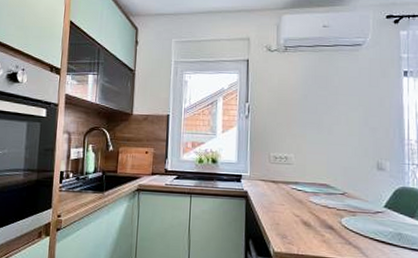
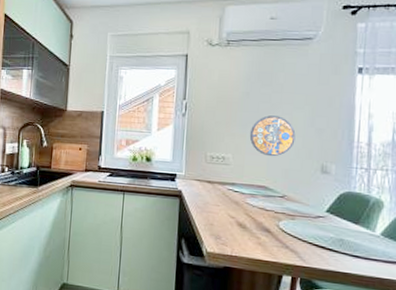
manhole cover: none [309,116,352,156] -> present [249,115,296,157]

